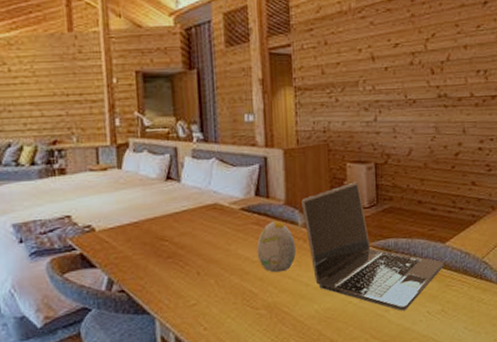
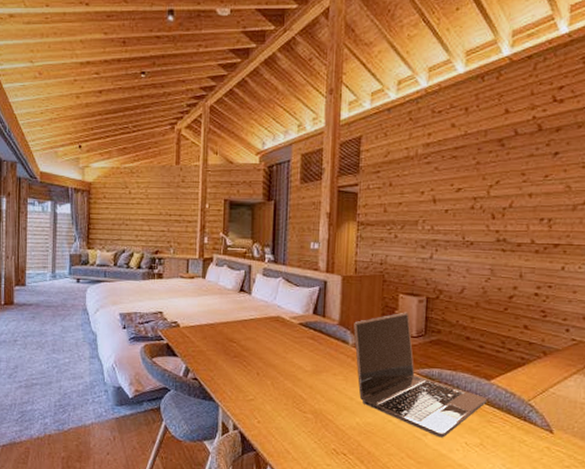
decorative egg: present [256,220,296,273] -> none [309,337,344,384]

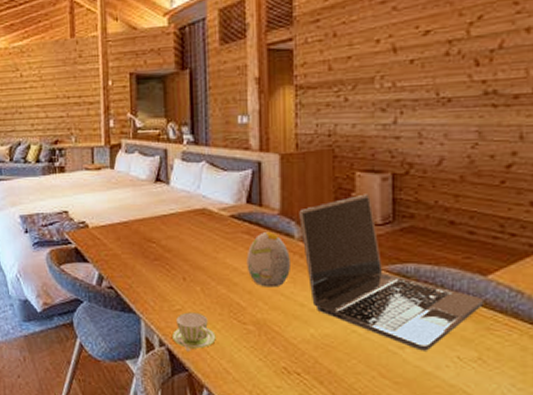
cup: none [245,401,281,434] -> present [172,312,216,351]
decorative egg: none [309,337,344,384] -> present [246,231,290,288]

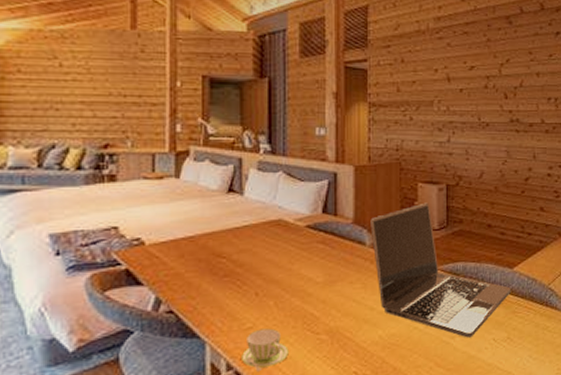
decorative egg: present [246,231,290,288] -> none [321,239,362,295]

